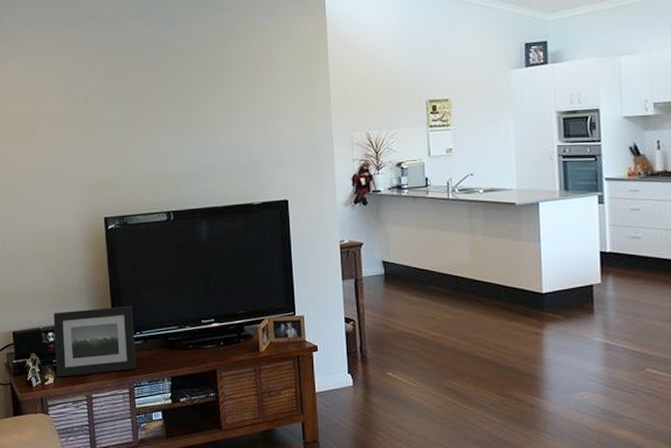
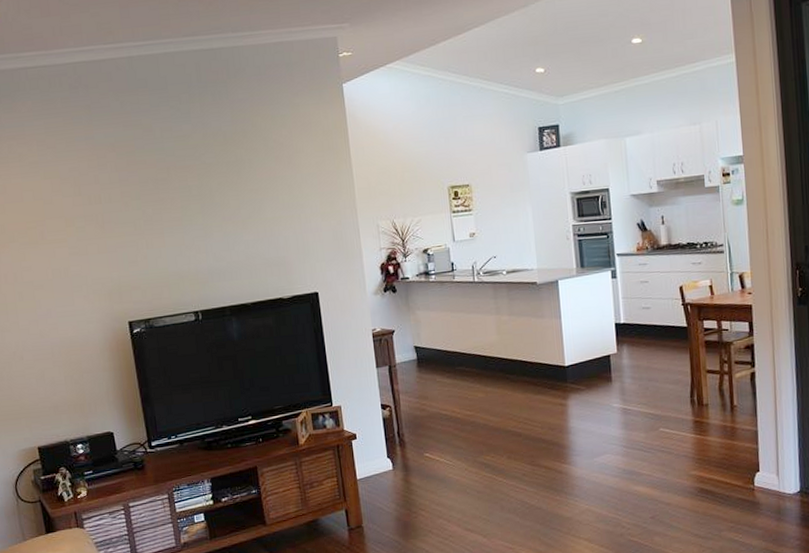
picture frame: present [53,305,136,377] -> none [80,409,174,490]

